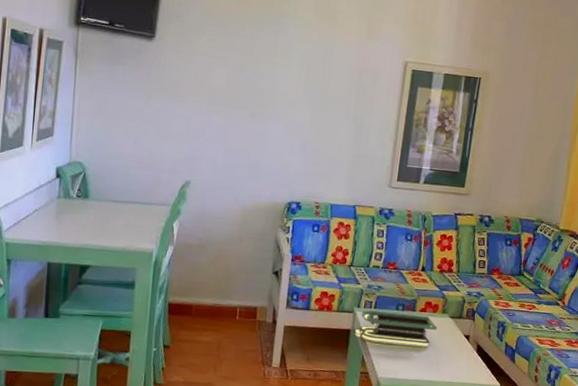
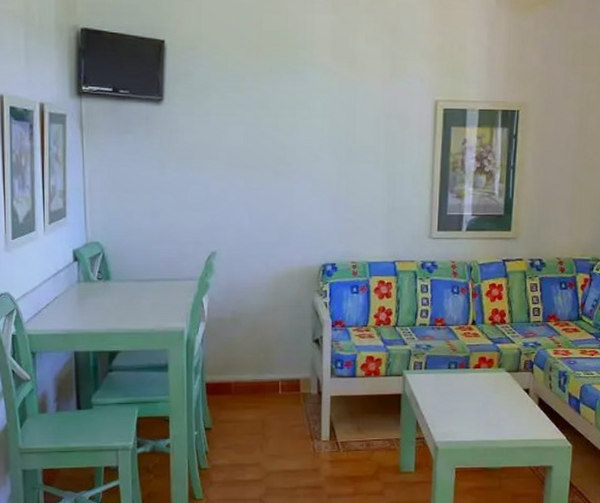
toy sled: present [354,310,438,348] -> none [405,372,495,406]

